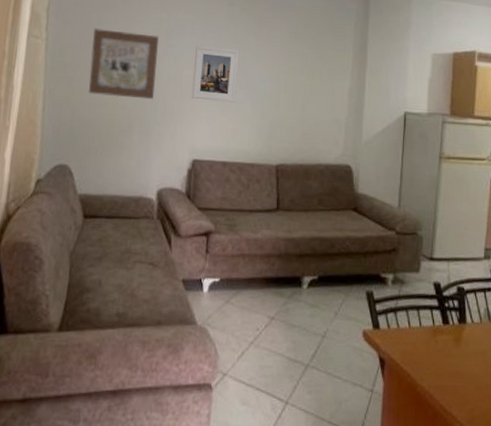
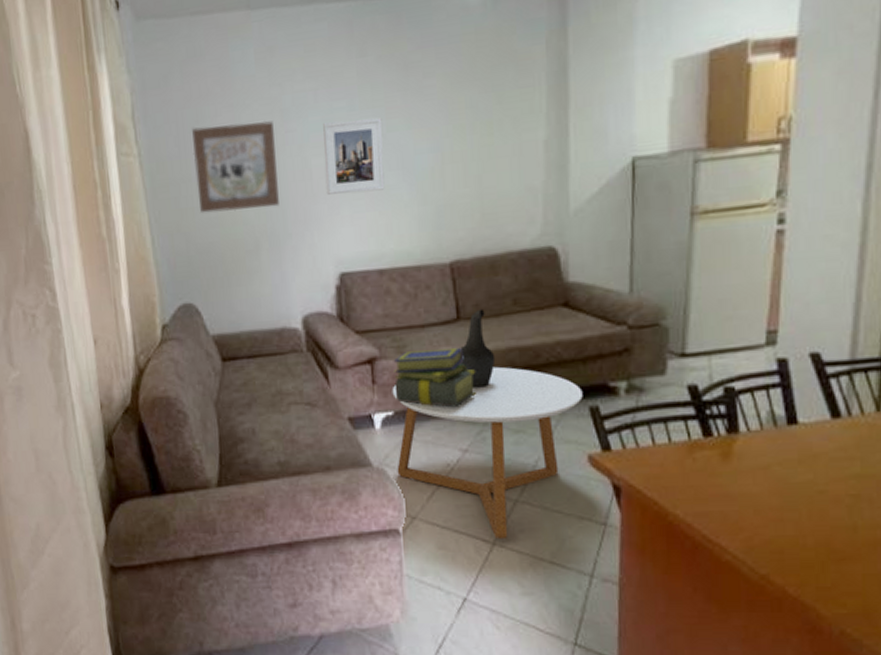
coffee table: none [216,251,362,399] -> present [392,366,583,540]
stack of books: none [223,230,286,280] -> present [393,347,476,407]
decorative vase: none [274,203,302,267] -> present [458,308,496,388]

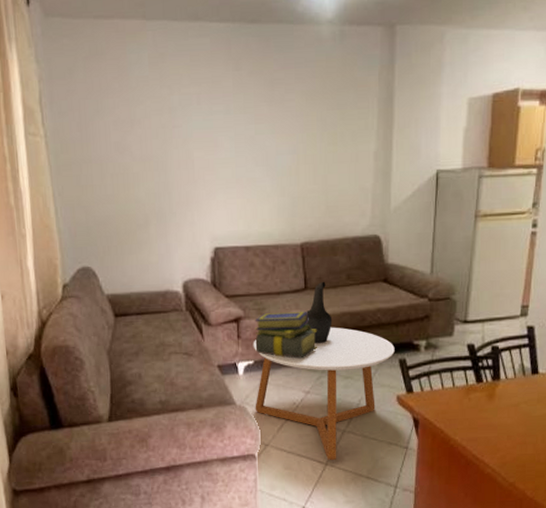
wall art: present [192,120,279,214] -> none [93,116,166,191]
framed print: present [323,117,385,195] -> none [204,121,252,183]

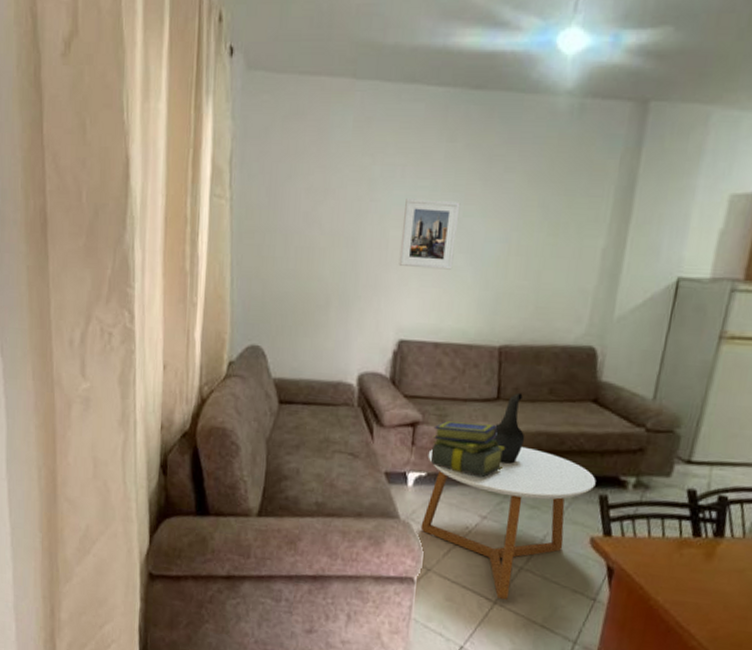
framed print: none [204,121,252,183] -> present [398,197,461,270]

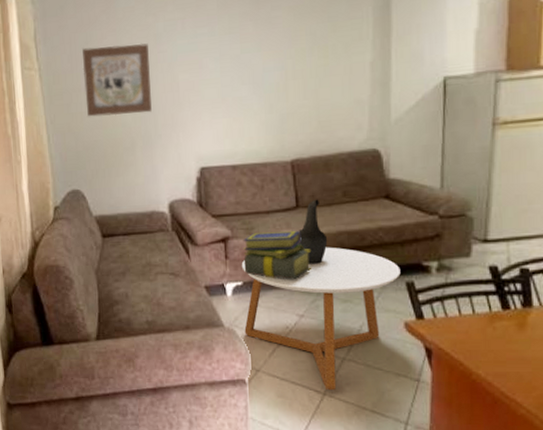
wall art: none [280,182,360,269] -> present [82,43,152,117]
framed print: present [398,197,461,270] -> none [189,42,238,104]

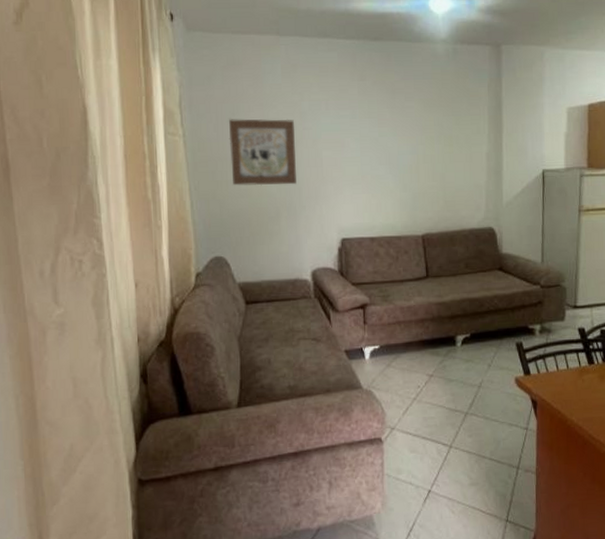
coffee table: present [241,247,401,391] -> none [378,312,512,443]
stack of books: present [243,230,311,279] -> none [380,297,439,342]
decorative vase: present [296,199,328,264] -> none [426,270,453,328]

